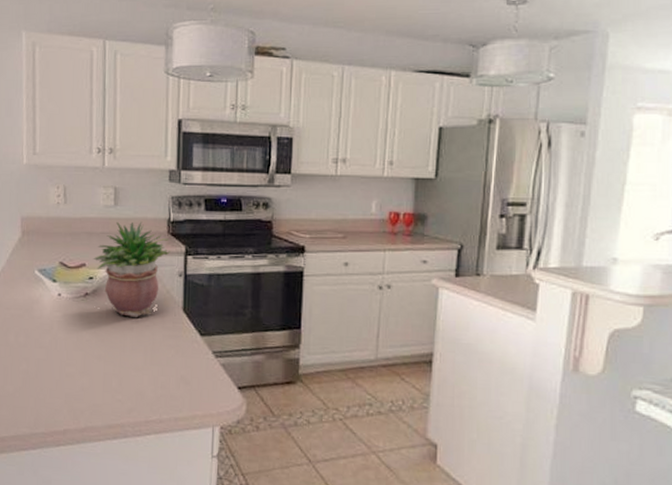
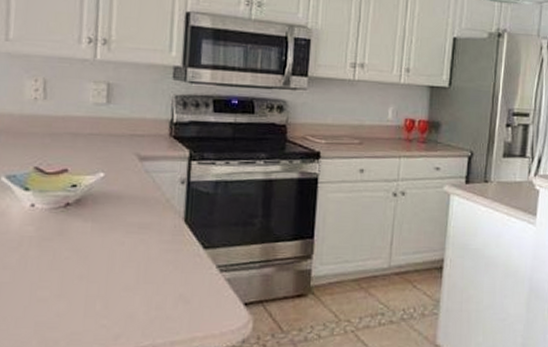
potted plant: present [93,222,170,318] -> none [77,122,172,231]

